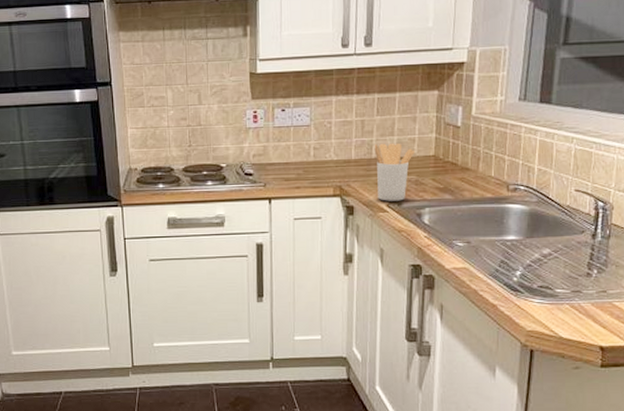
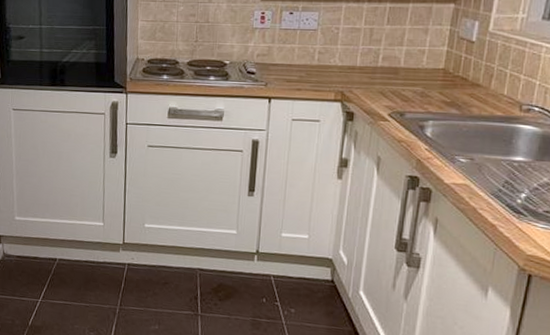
utensil holder: present [374,143,415,201] -> none [380,52,423,112]

